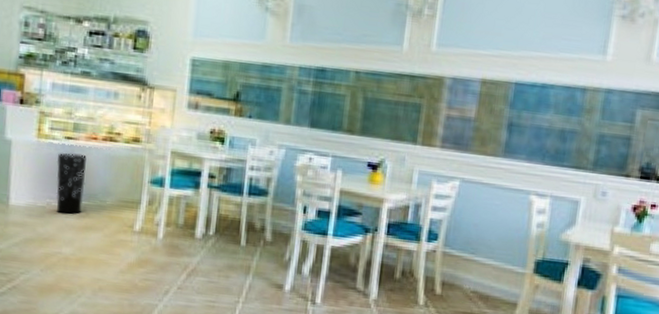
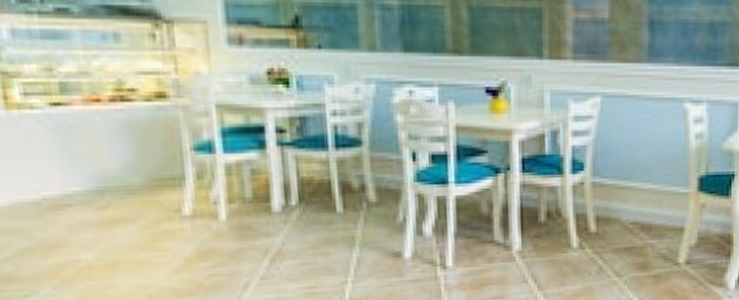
umbrella stand: present [56,153,87,215] -> none [43,124,99,209]

